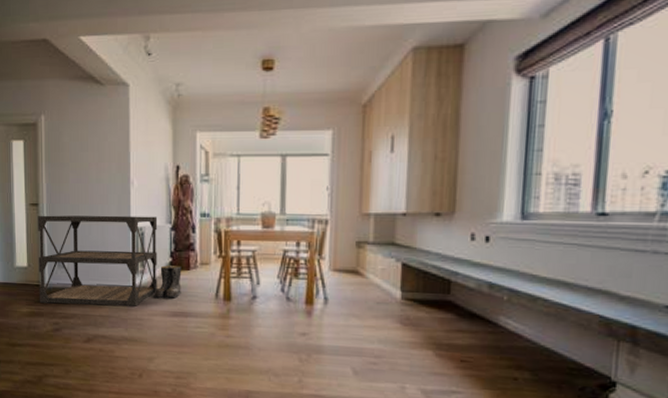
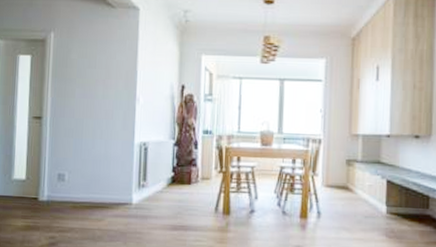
shelving unit: present [38,215,158,306] -> none [36,128,162,220]
boots: present [155,265,182,299] -> none [155,180,183,213]

